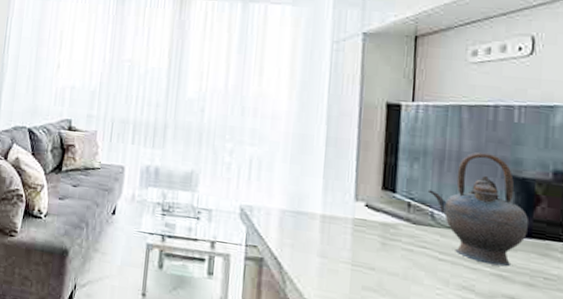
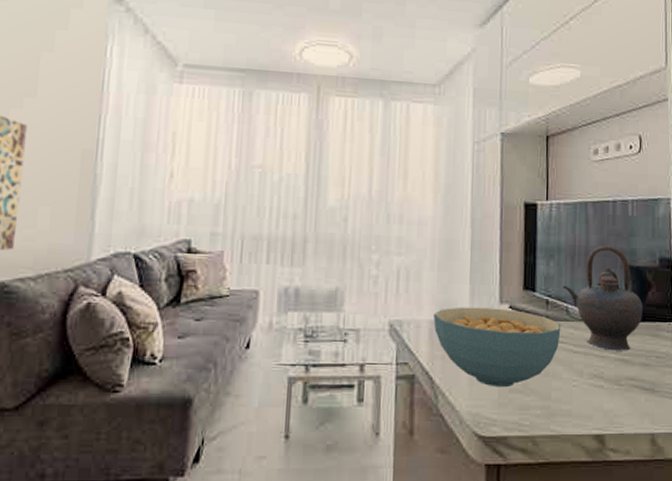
cereal bowl: none [284,199,425,285] -> present [434,307,561,388]

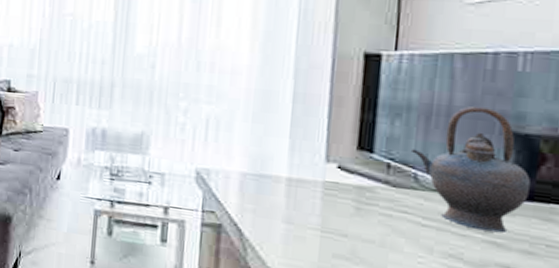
cereal bowl: present [434,307,561,388] -> none [245,161,406,252]

